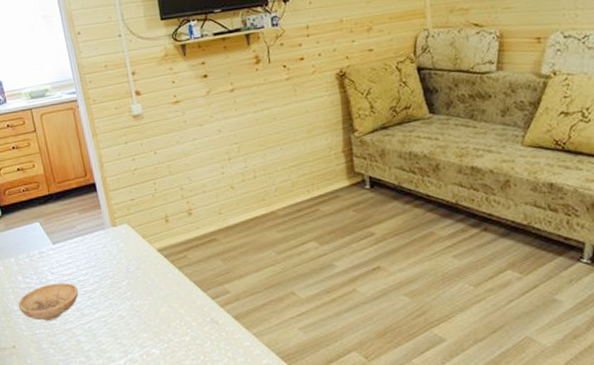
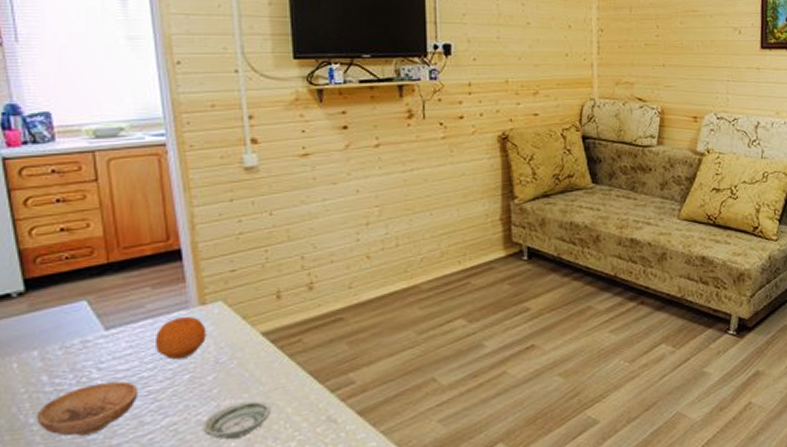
fruit: none [85,236,119,268] -> present [156,317,206,360]
saucer: none [123,303,170,331] -> present [203,401,272,439]

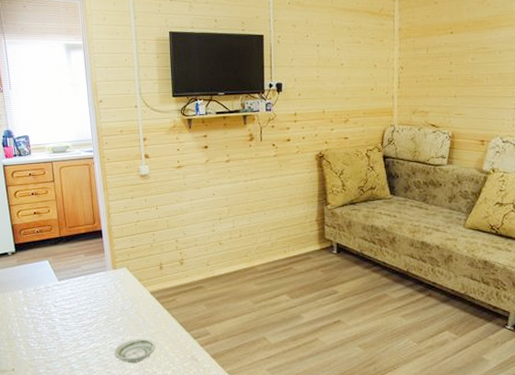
bowl: present [36,381,139,436] -> none [21,316,77,348]
fruit: present [156,317,206,360] -> none [87,277,117,305]

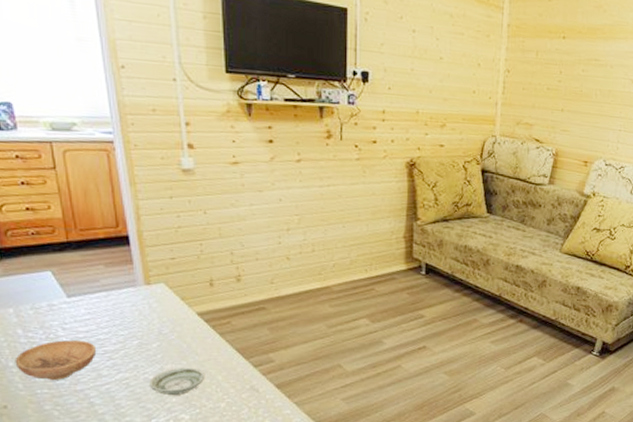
bowl: none [21,316,77,348] -> present [15,340,97,380]

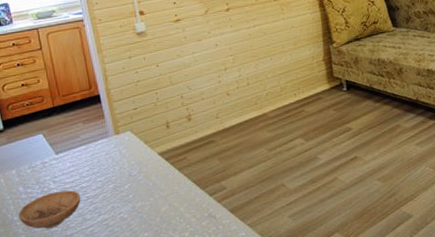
saucer: present [149,367,205,395] -> none [125,203,170,231]

